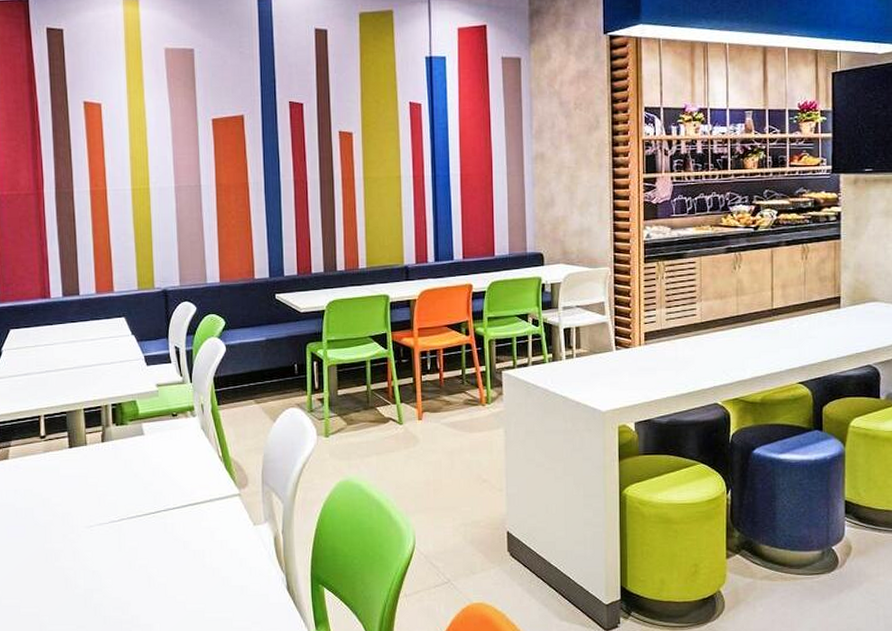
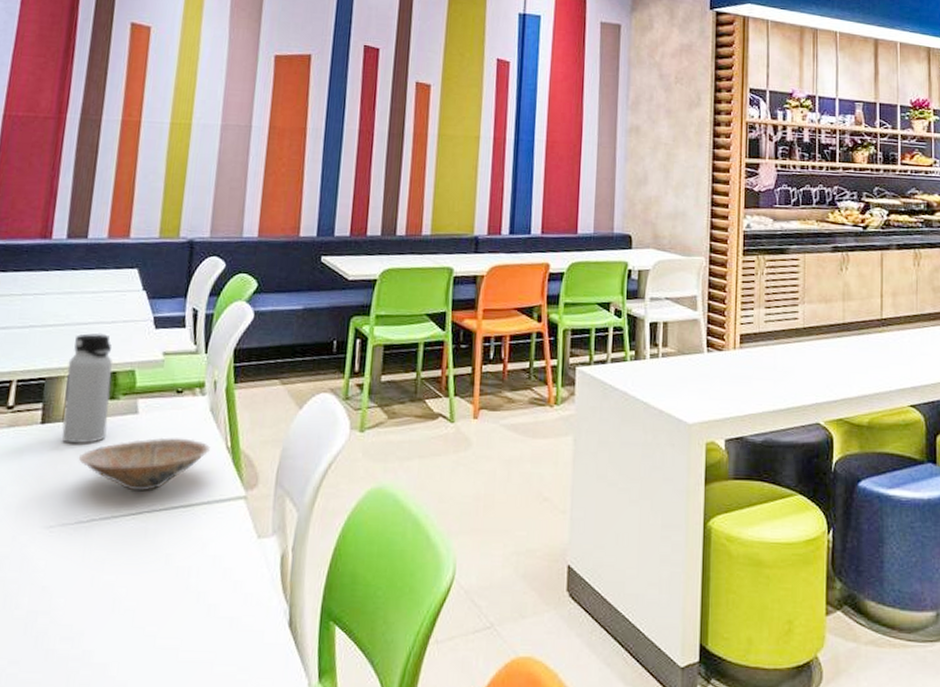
water bottle: none [82,373,122,461] -> present [62,333,114,443]
bowl: none [104,452,206,495] -> present [79,437,210,492]

